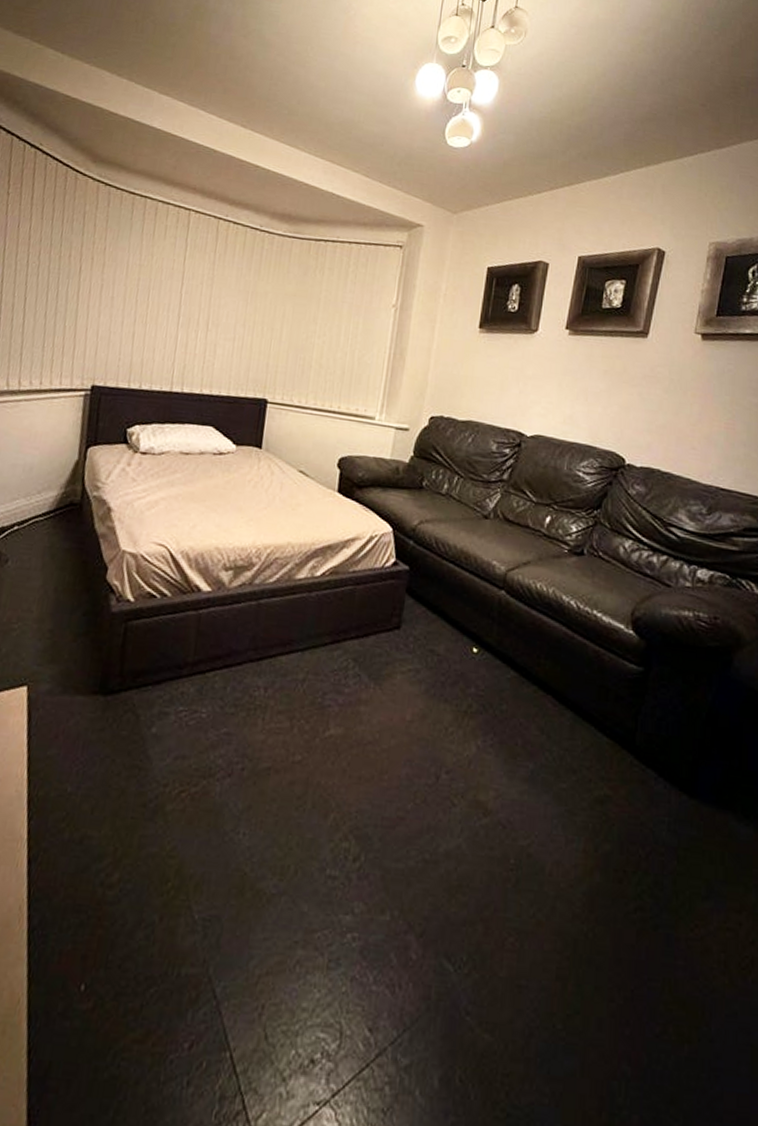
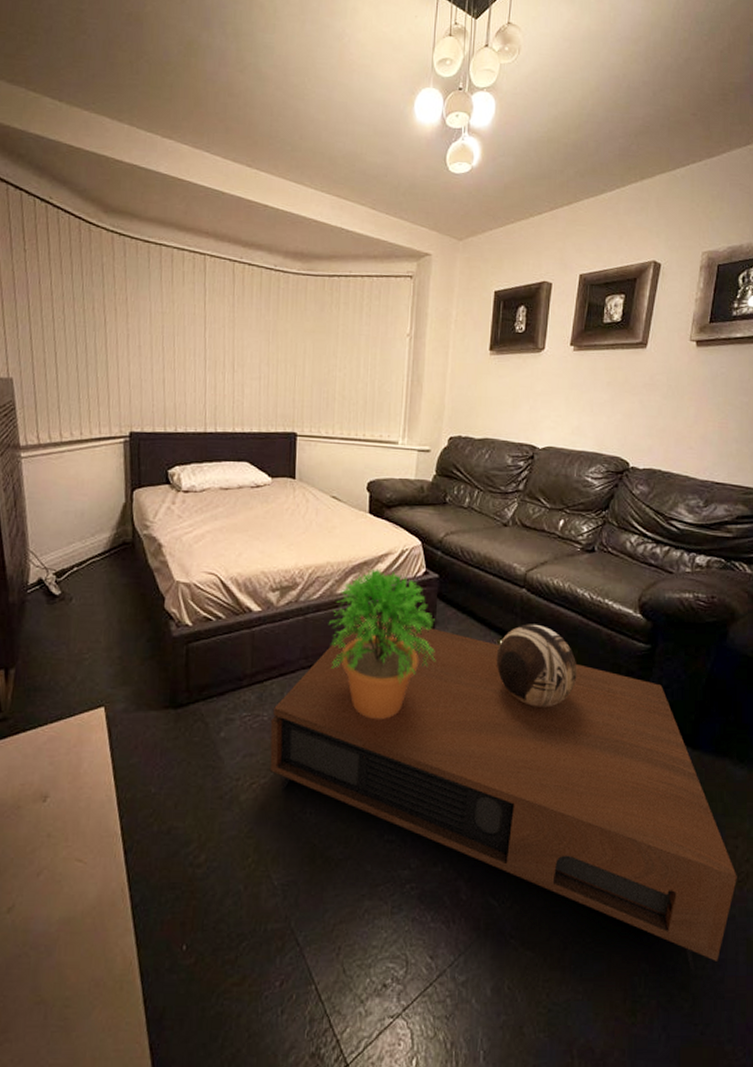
coffee table: none [202,604,740,1082] -> present [269,614,737,972]
potted plant: none [281,553,402,728] -> present [328,568,435,719]
decorative bowl: none [467,631,559,731] -> present [496,624,577,708]

